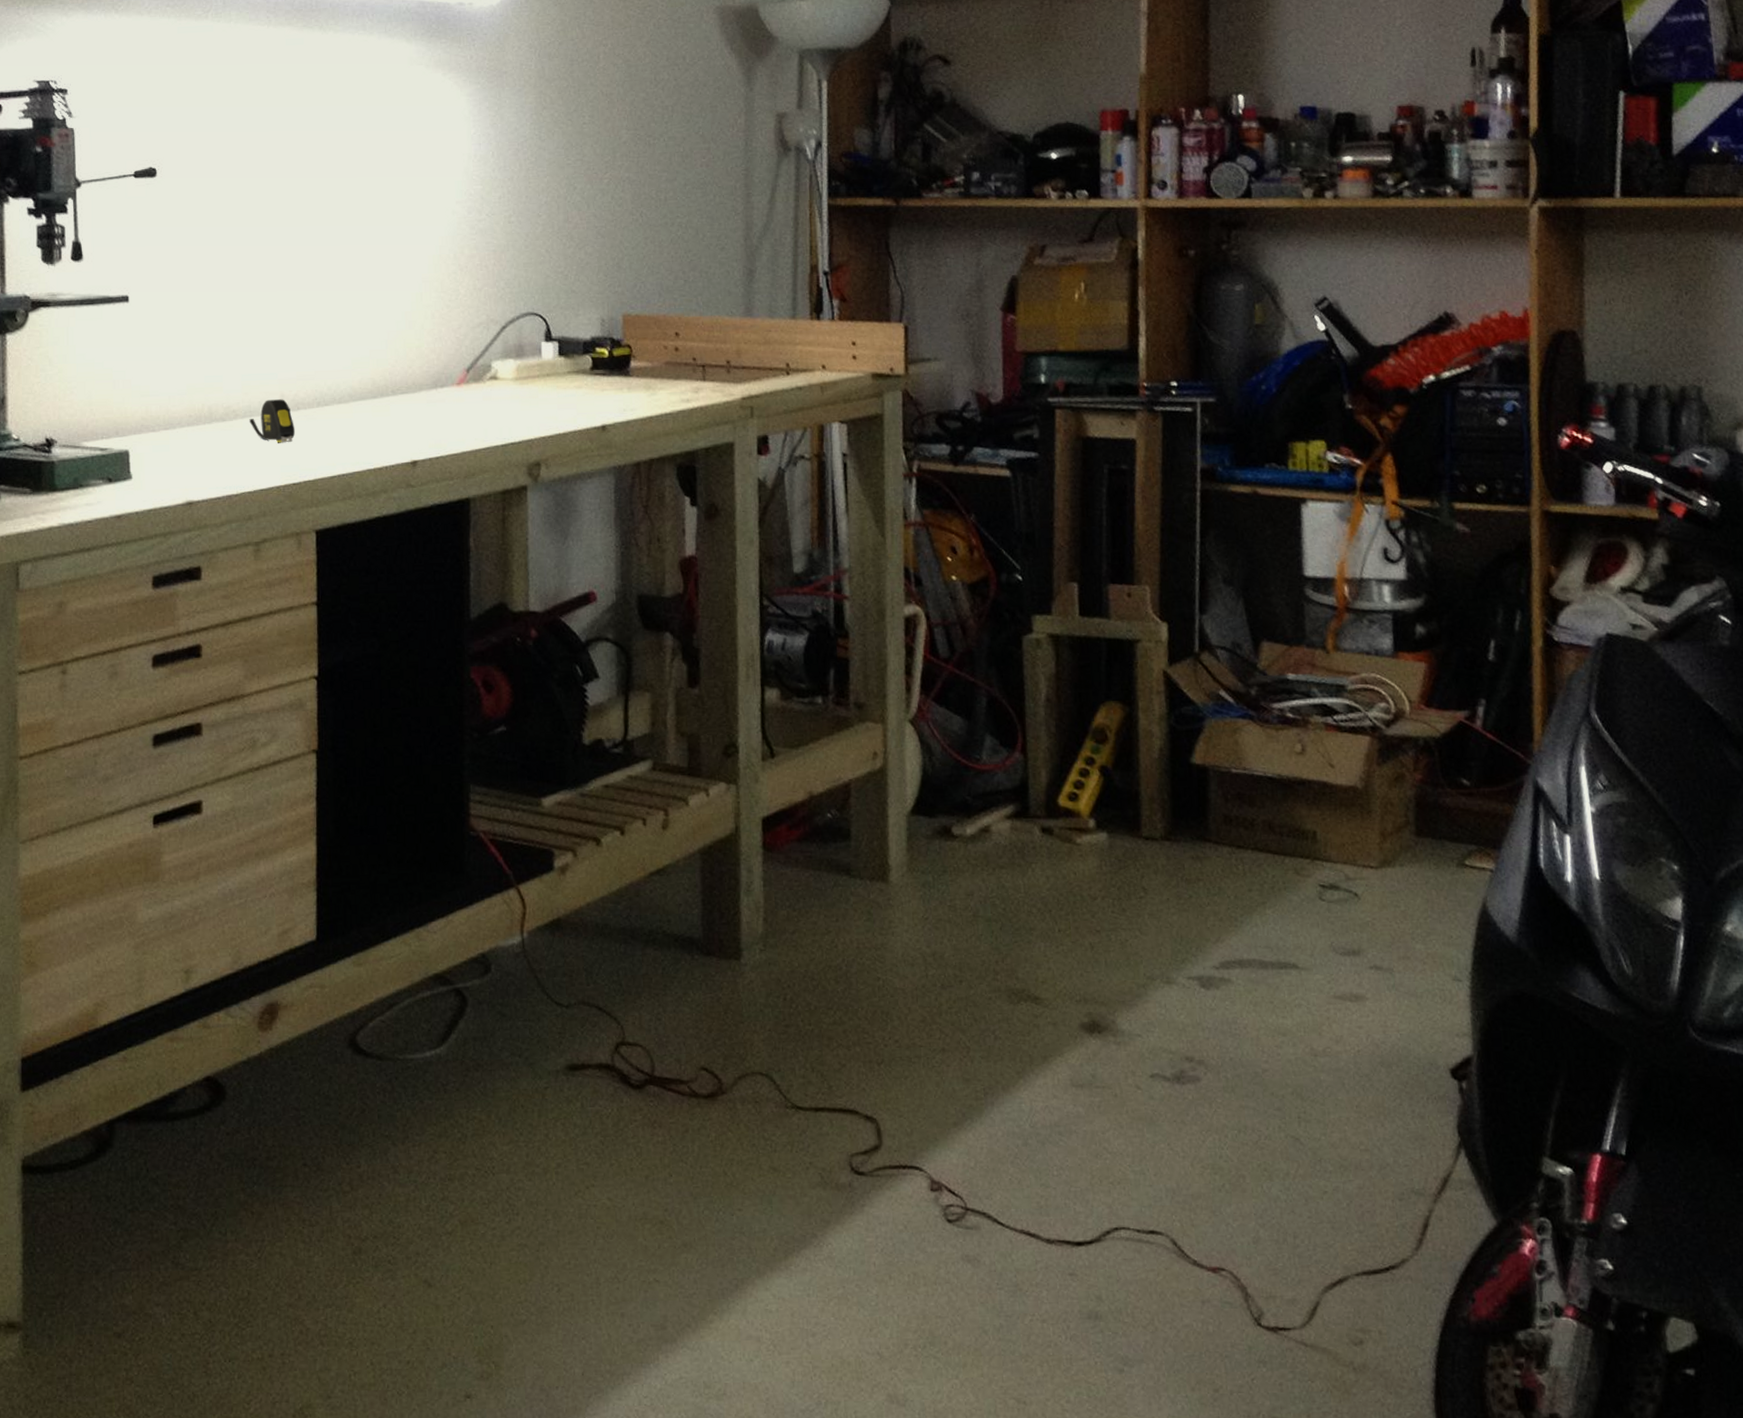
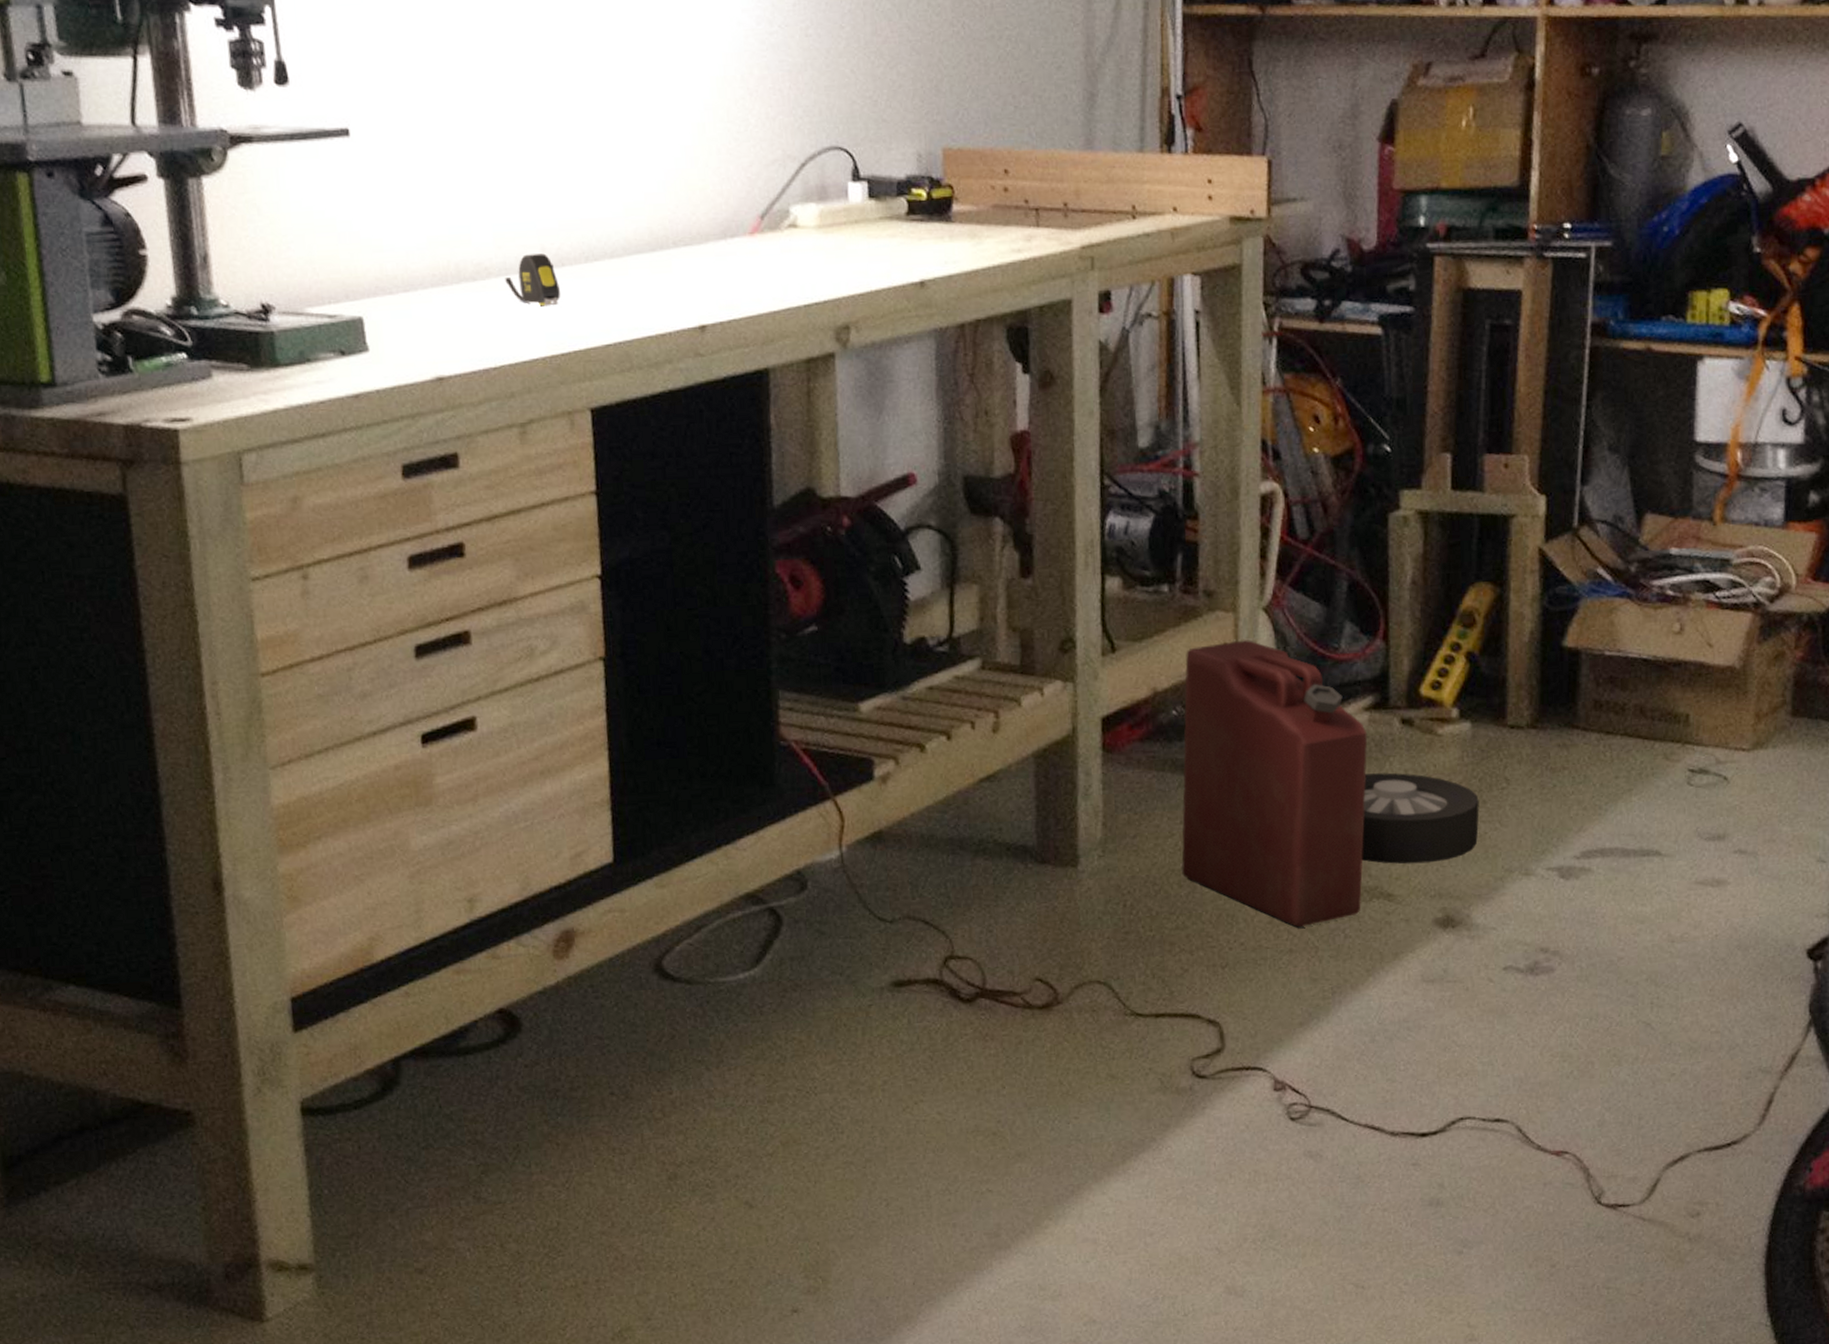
jerry can: none [837,749,1011,1027] -> present [1181,640,1368,928]
wheel: none [1008,879,1120,969] -> present [1361,772,1479,865]

